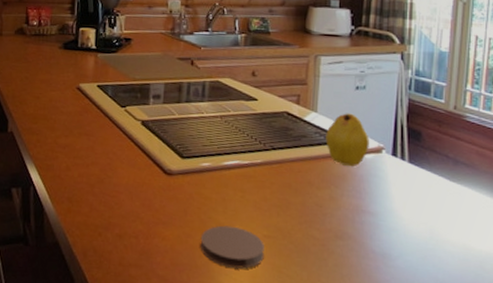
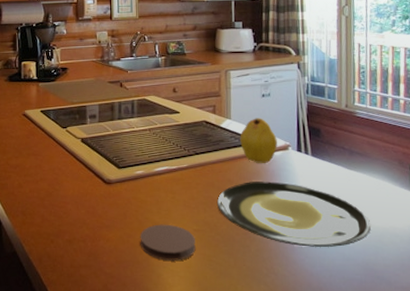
plate: none [292,186,471,269] -> present [216,181,371,248]

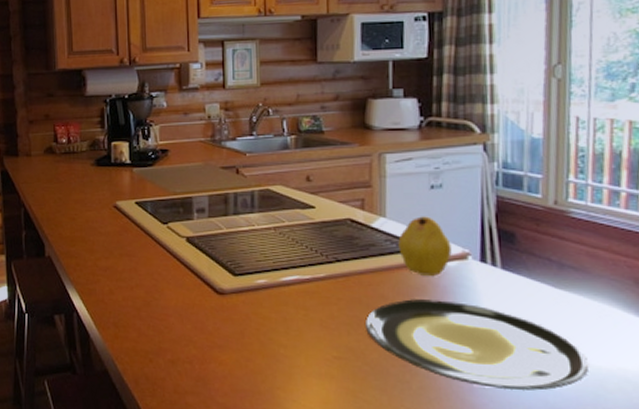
coaster: present [140,224,196,260] -> none [261,347,336,394]

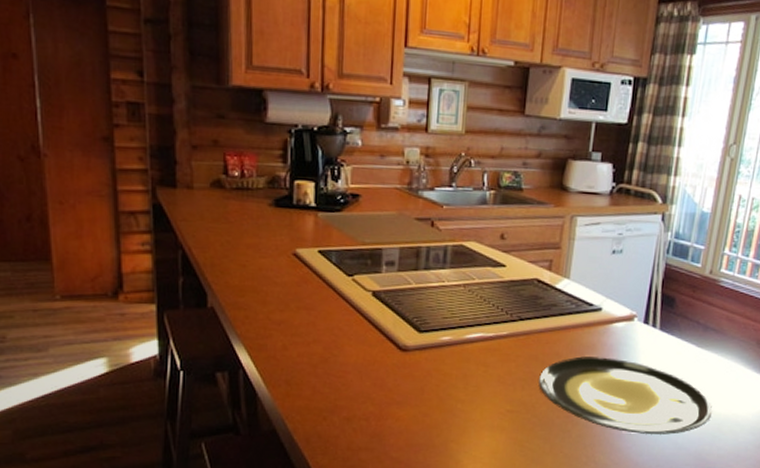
fruit: present [398,216,452,276] -> none [577,279,622,335]

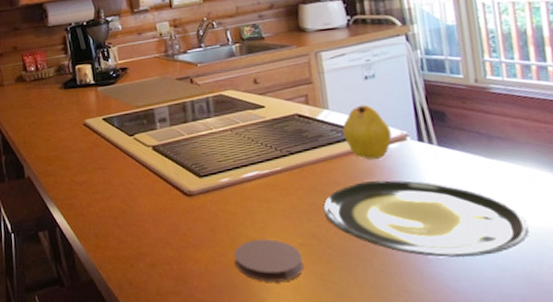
coaster: none [438,402,507,445] -> present [234,239,304,282]
fruit: none [577,279,622,335] -> present [342,105,392,160]

